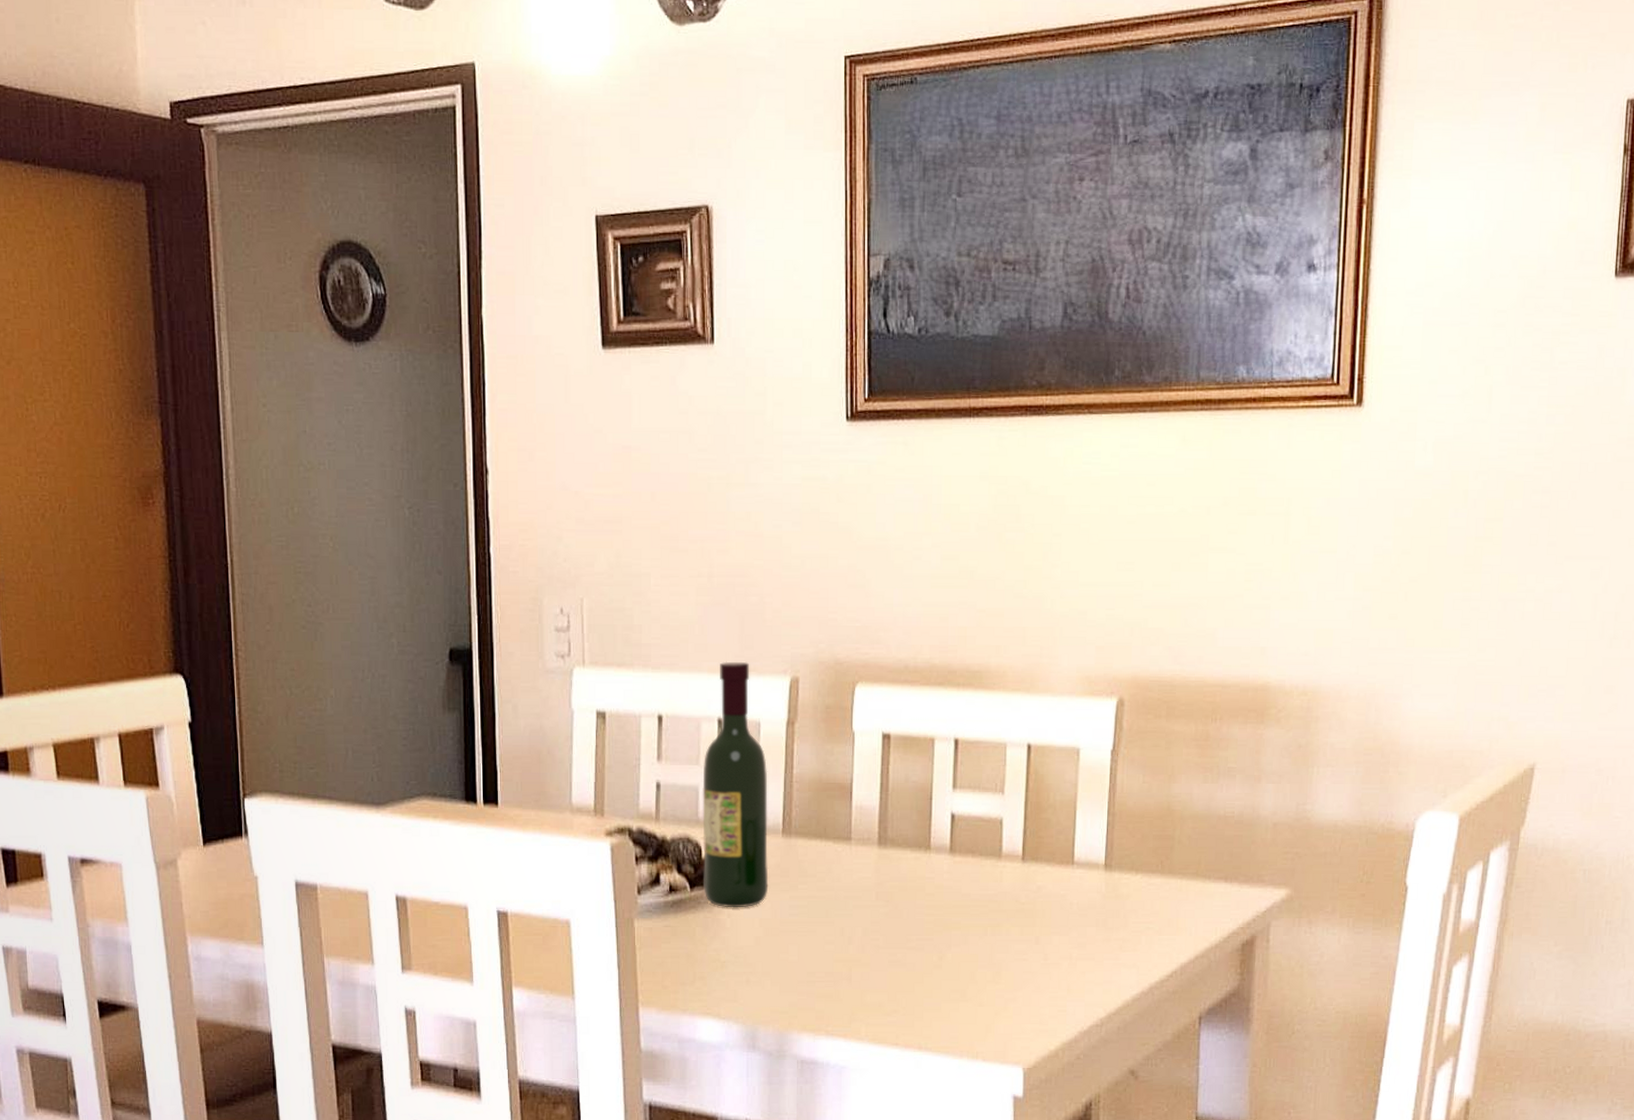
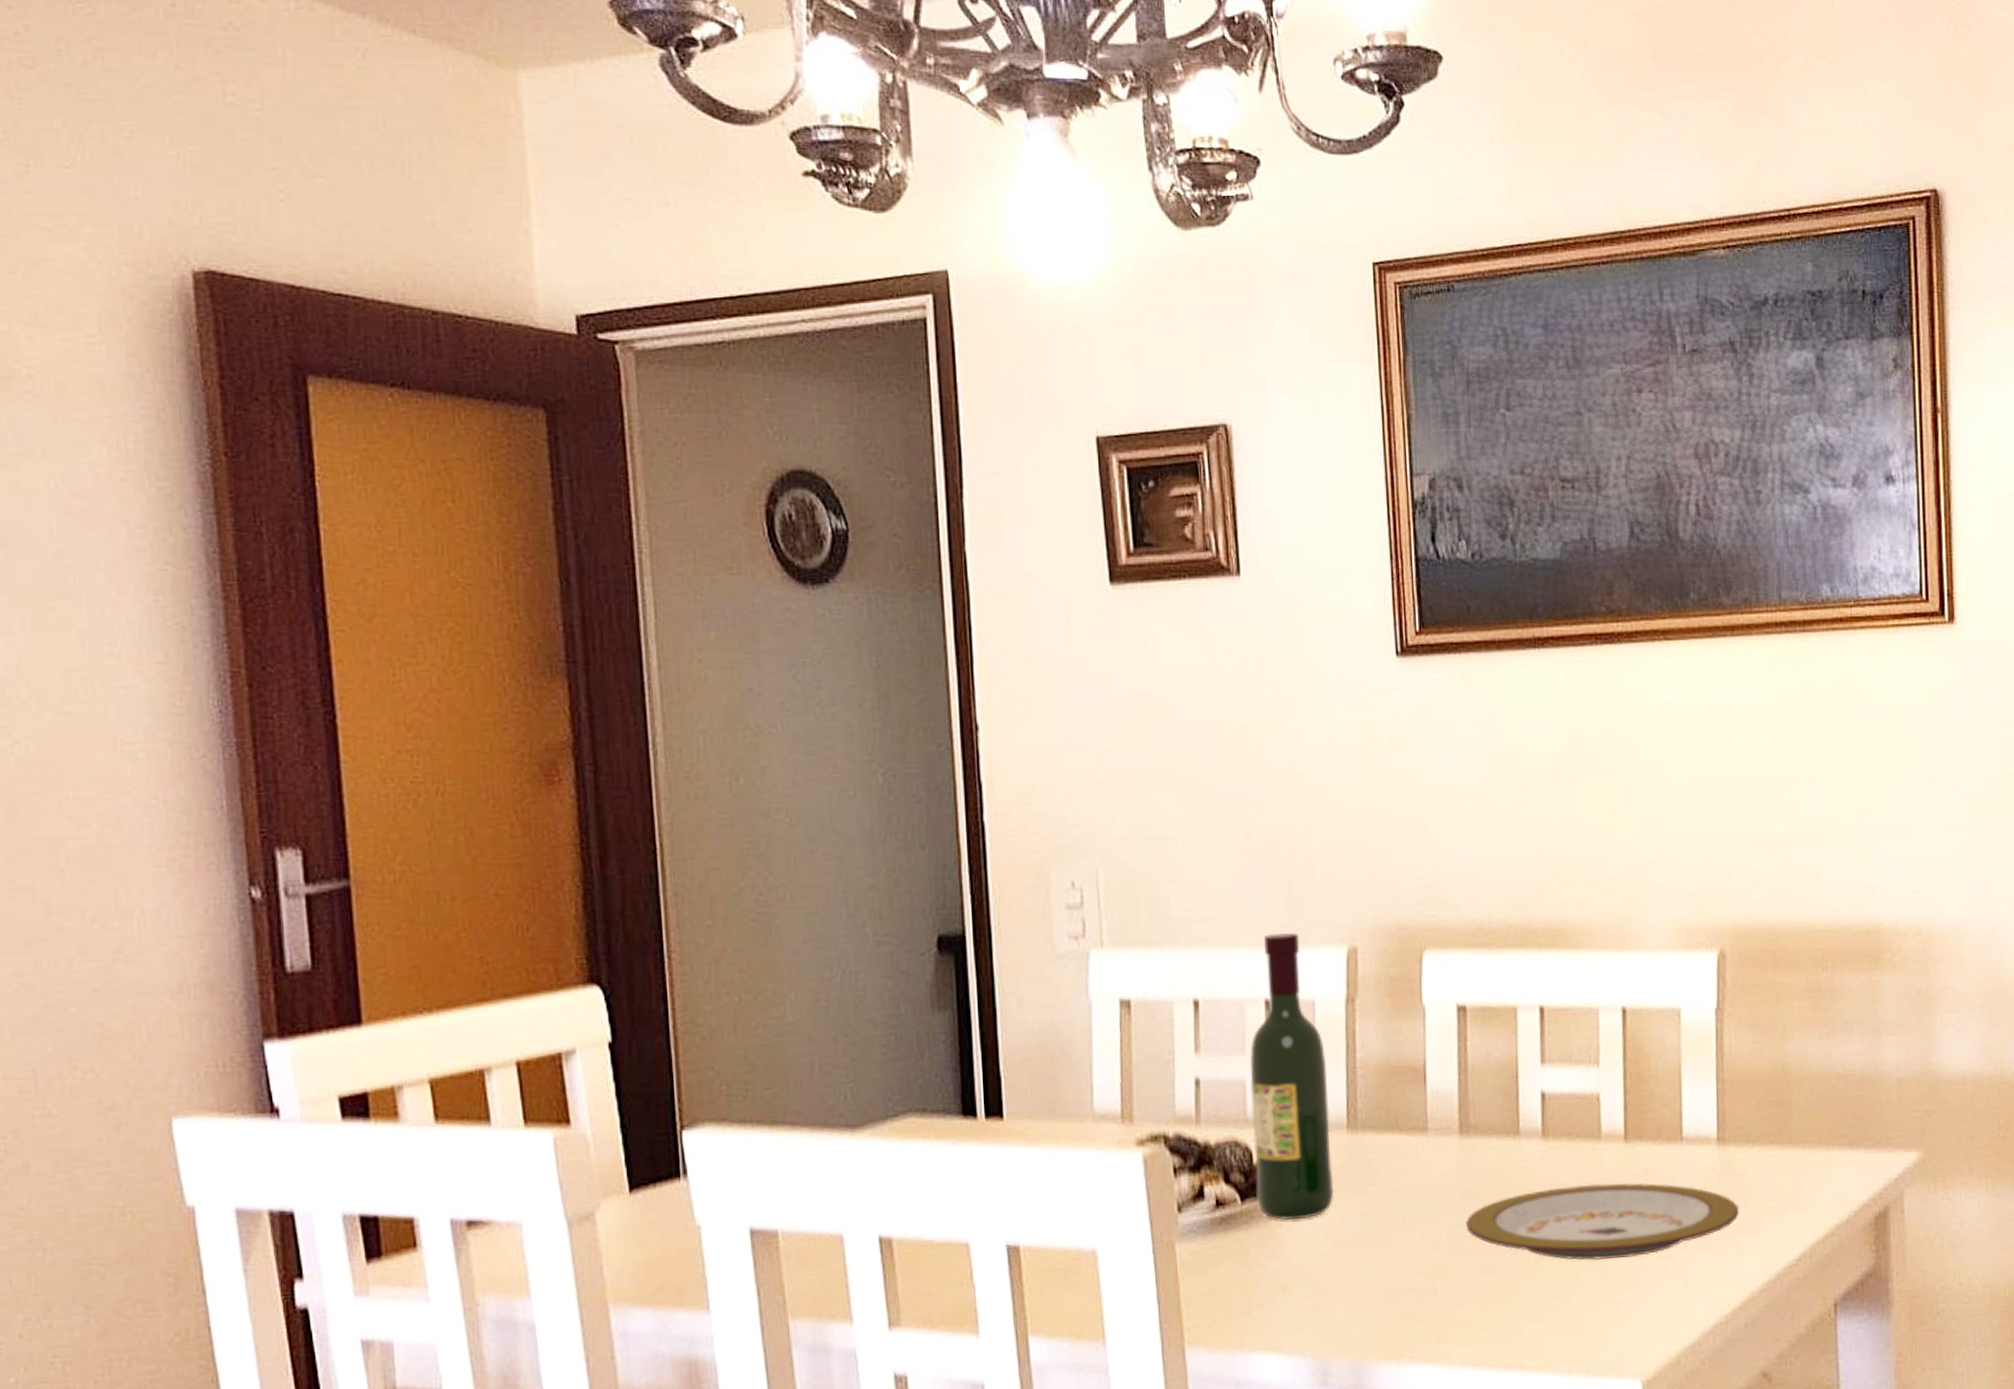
plate: none [880,896,1121,963] -> present [1466,1182,1740,1260]

